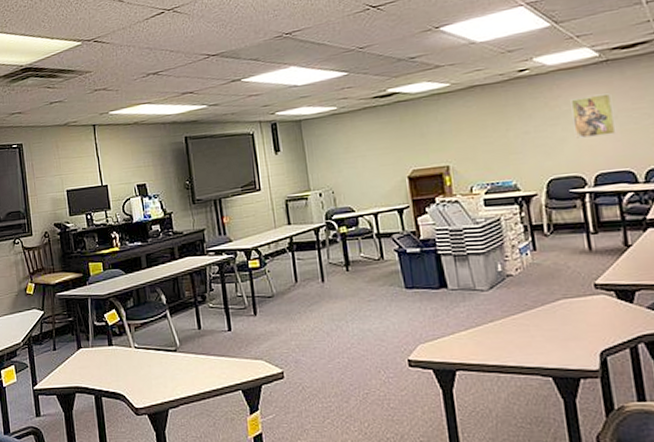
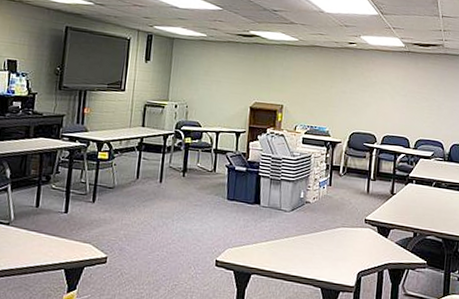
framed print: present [570,93,617,138] -> none [376,74,406,108]

